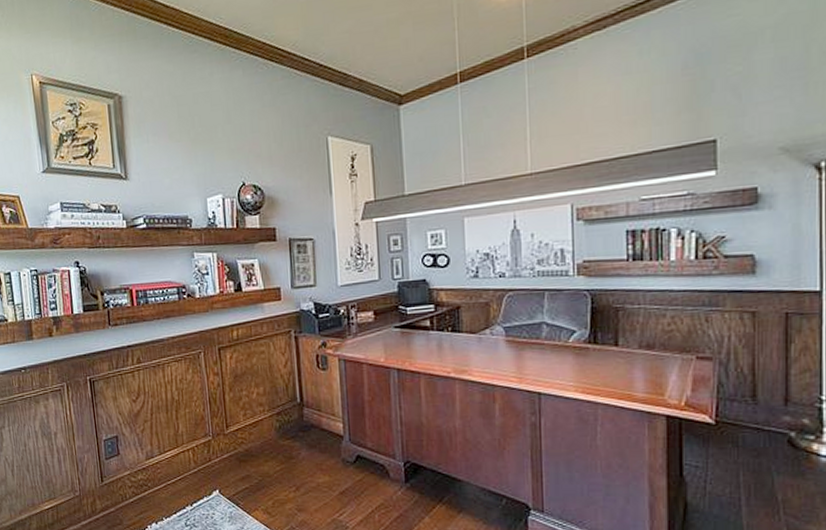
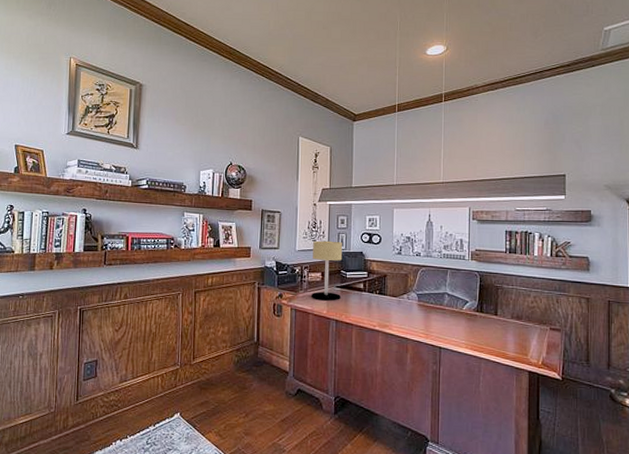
table lamp: none [359,269,401,346] -> present [312,240,343,301]

